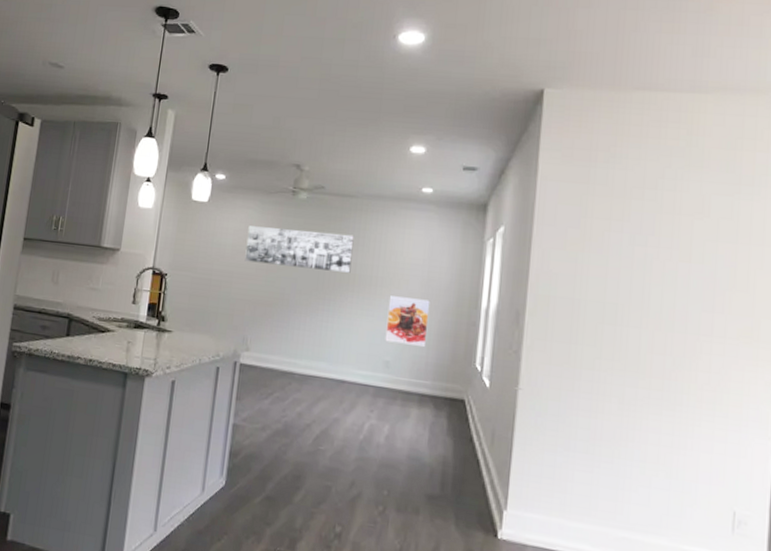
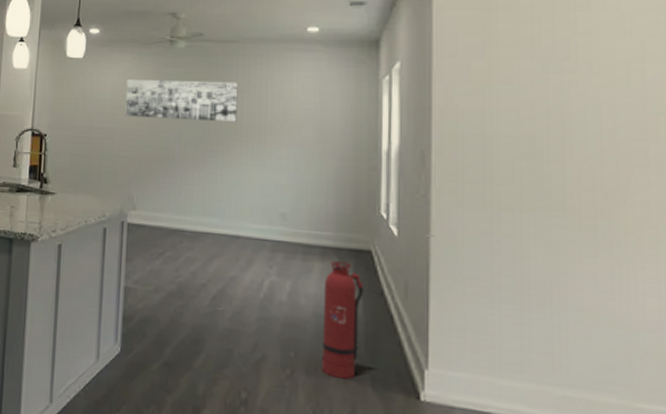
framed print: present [385,295,431,348] -> none [279,143,326,197]
fire extinguisher: none [411,408,455,517] -> present [322,261,364,379]

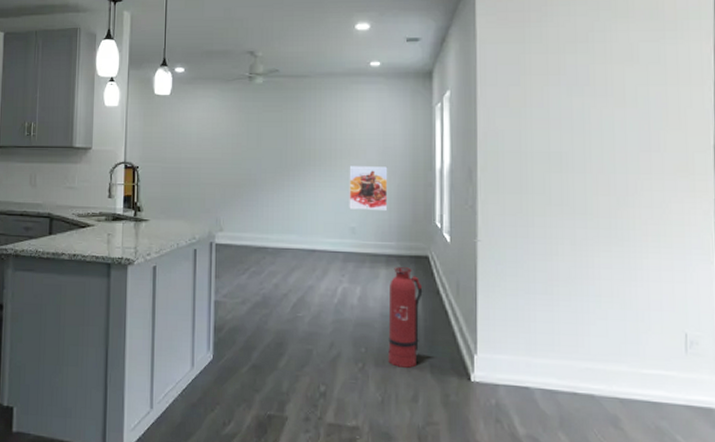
wall art: present [125,79,238,122] -> none [210,112,311,148]
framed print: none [279,143,326,197] -> present [349,166,388,212]

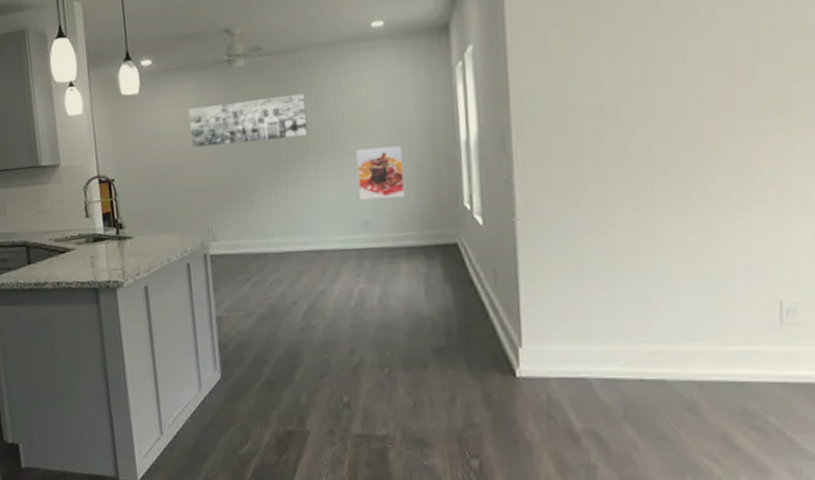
wall art: none [210,112,311,148] -> present [188,93,308,148]
fire extinguisher: present [388,267,423,368] -> none [414,258,454,369]

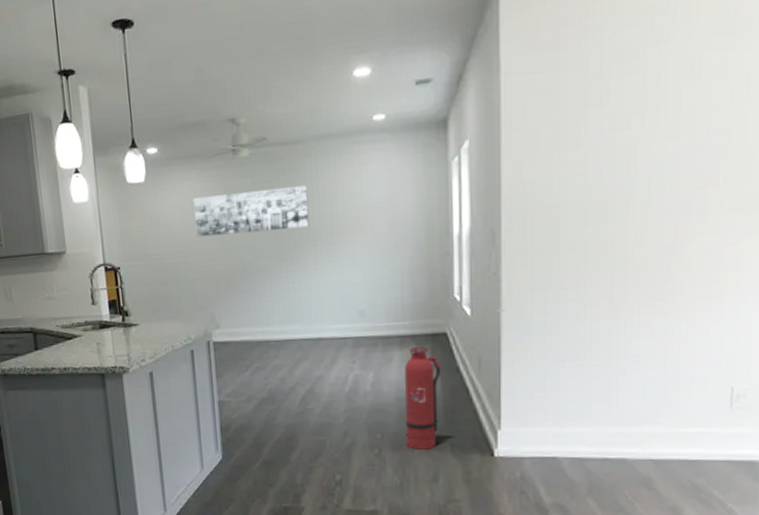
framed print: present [355,145,406,200] -> none [354,238,400,291]
fire extinguisher: none [414,258,454,369] -> present [404,347,441,450]

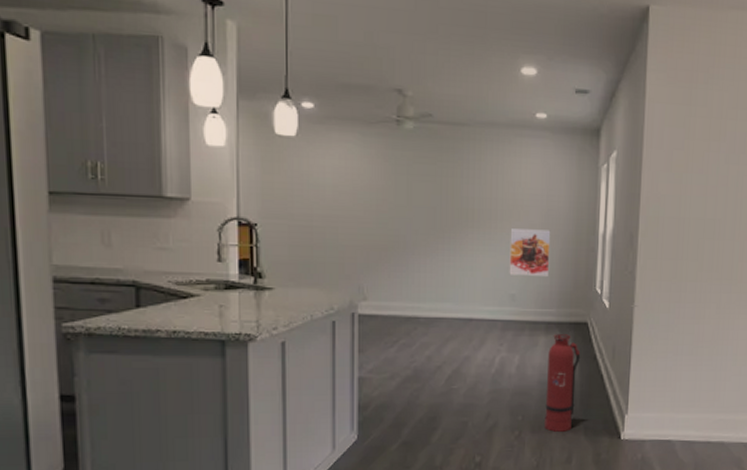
wall art: present [193,185,310,237] -> none [349,162,470,208]
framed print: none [354,238,400,291] -> present [509,228,551,278]

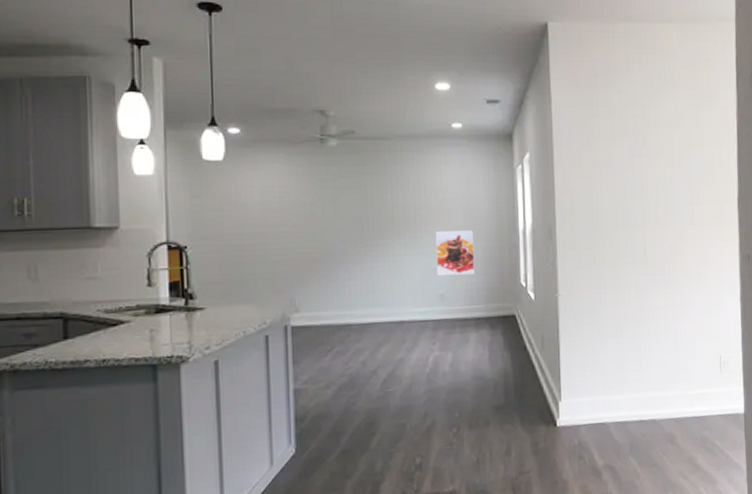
fire extinguisher: present [545,334,581,432] -> none [480,328,511,426]

